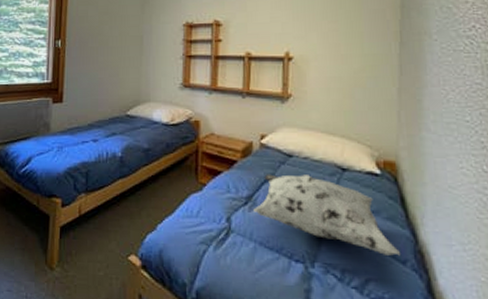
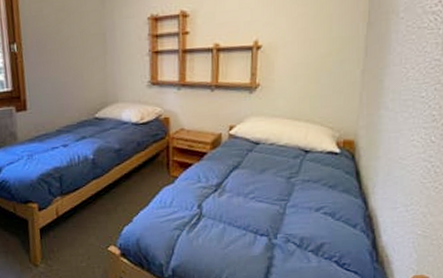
decorative pillow: present [253,174,400,256] -> none [223,159,352,222]

